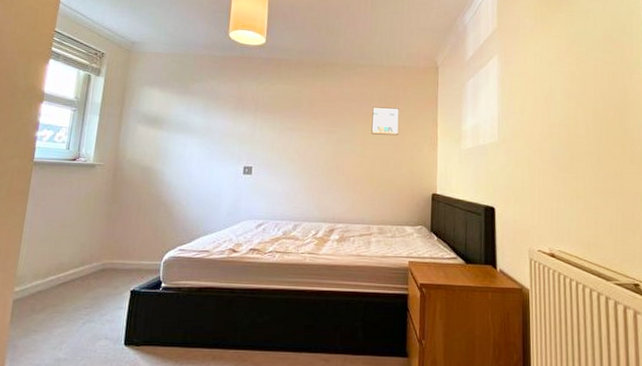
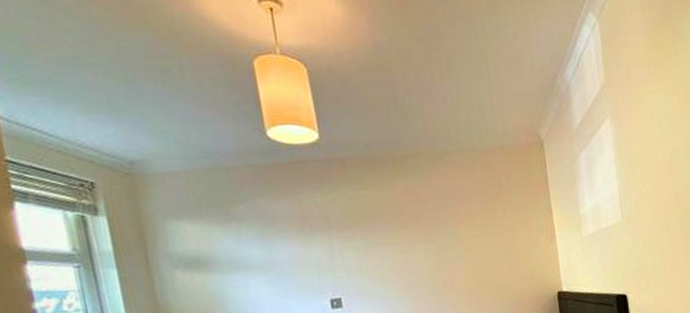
wall art: present [371,106,400,136] -> none [473,199,510,236]

